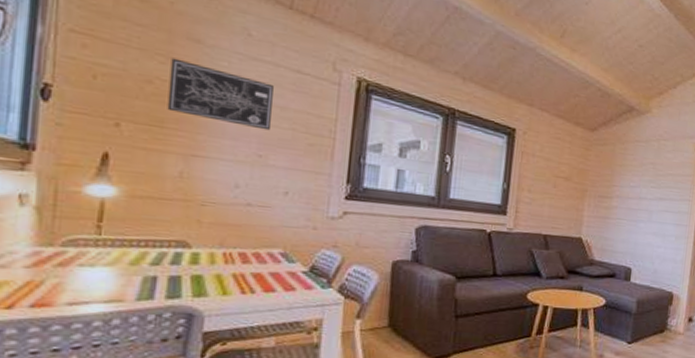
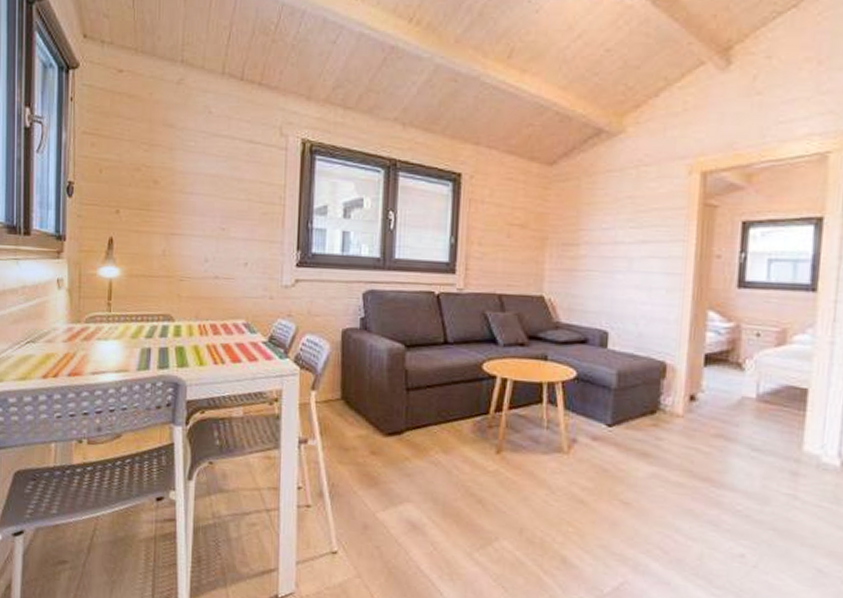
wall art: present [167,58,274,131] -> none [151,145,231,204]

